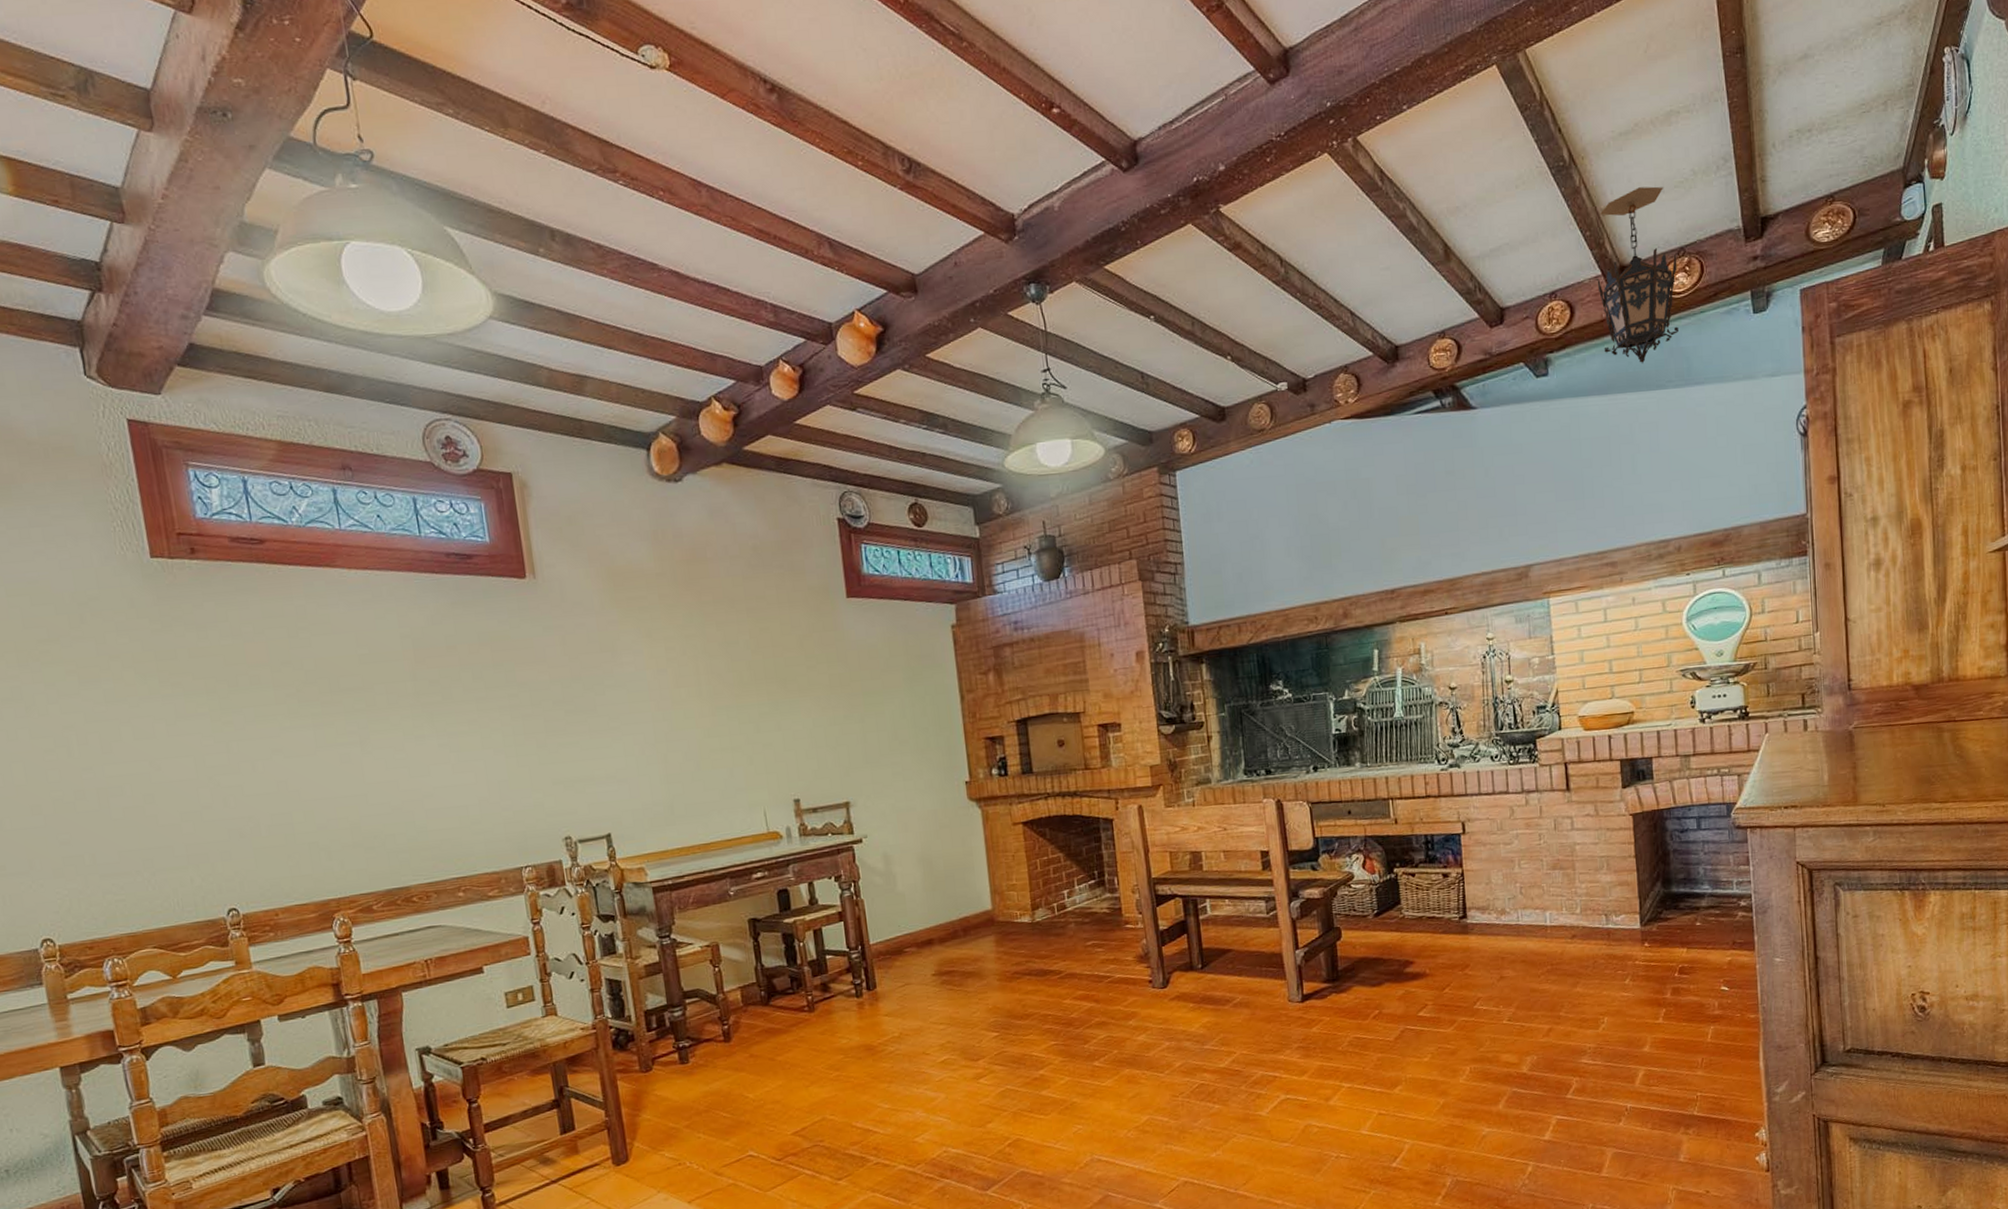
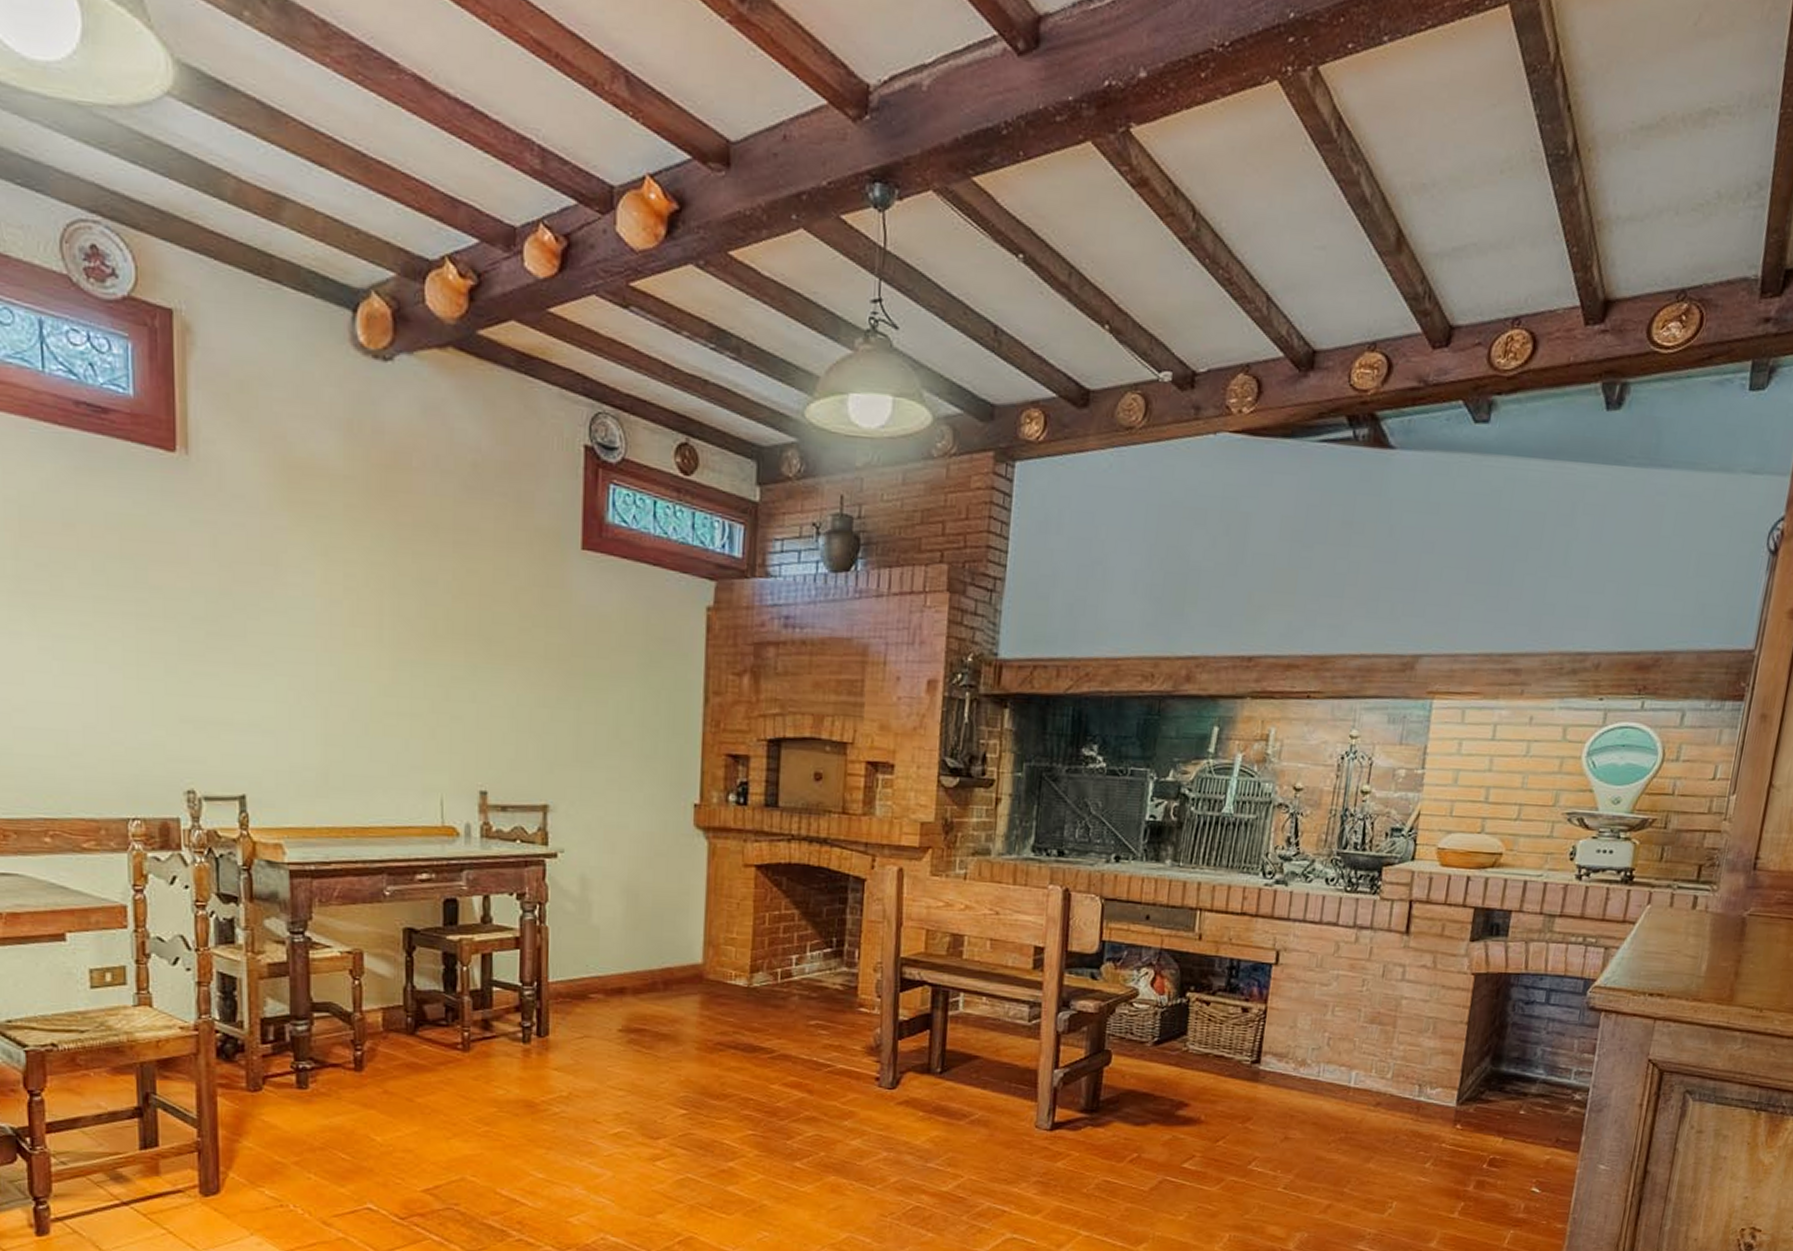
hanging lantern: present [1594,186,1679,364] -> none [1562,201,1679,430]

